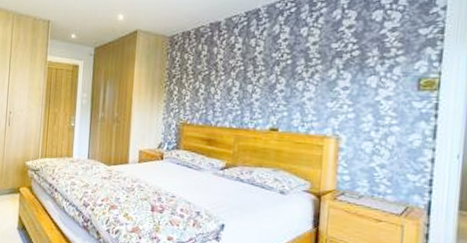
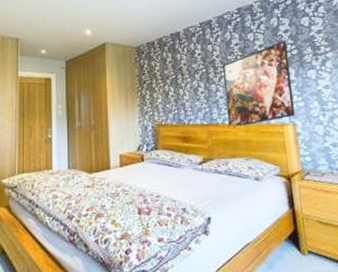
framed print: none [260,38,349,135] -> present [223,40,295,128]

